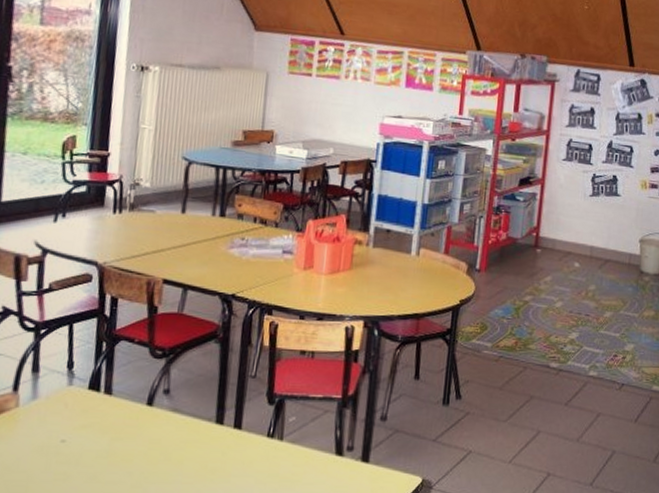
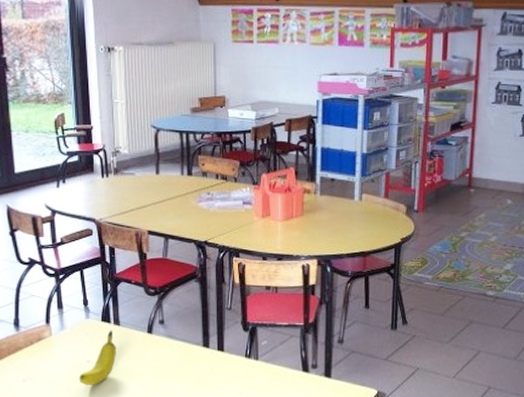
fruit: none [46,400,103,472] -> present [79,330,116,385]

